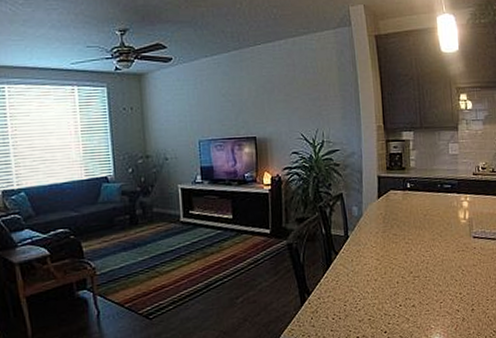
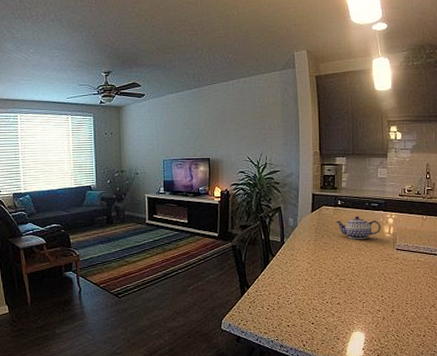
teapot: none [404,200,456,229] -> present [335,216,382,240]

